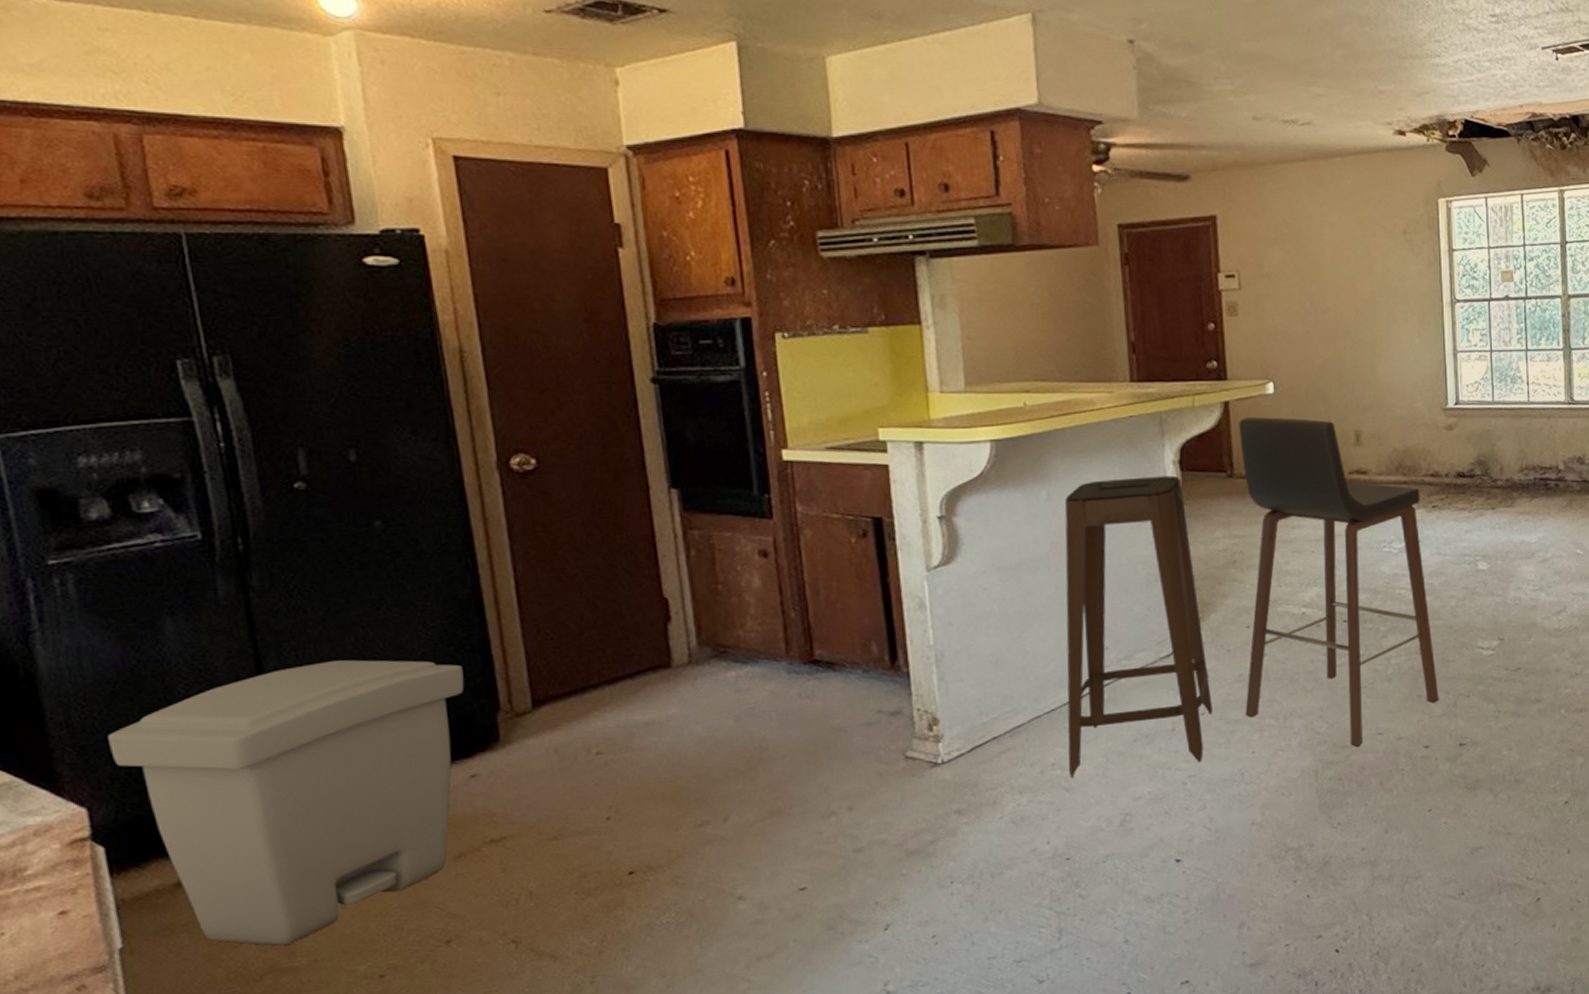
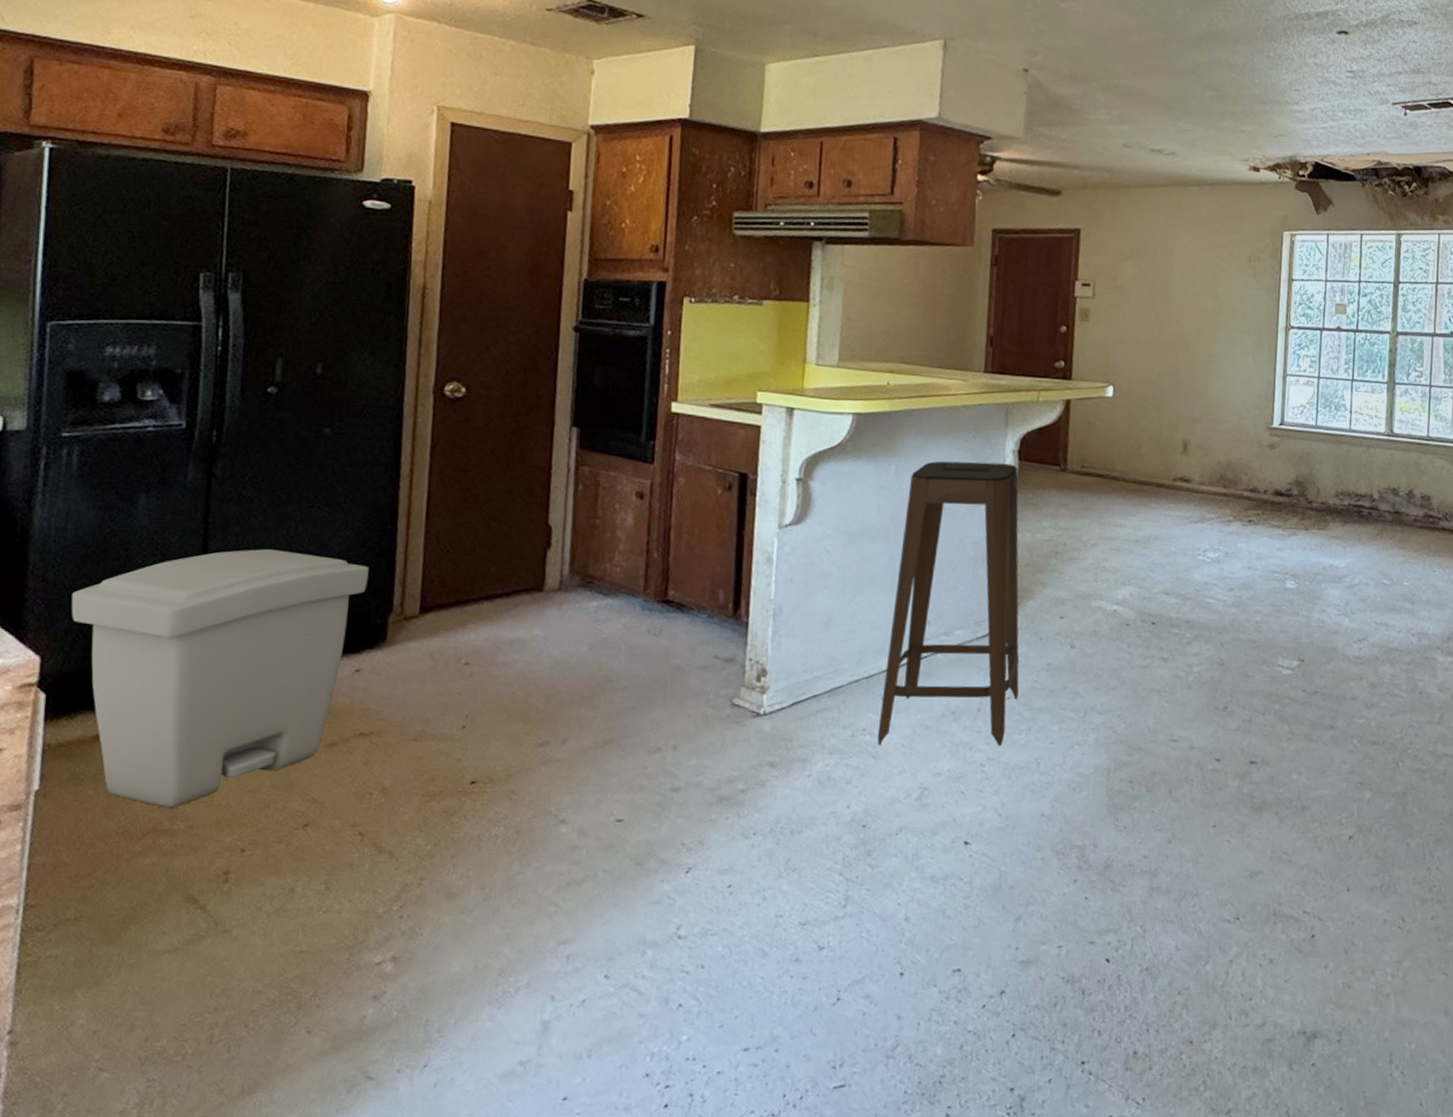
bar stool: present [1239,416,1439,747] -> none [1048,416,1238,751]

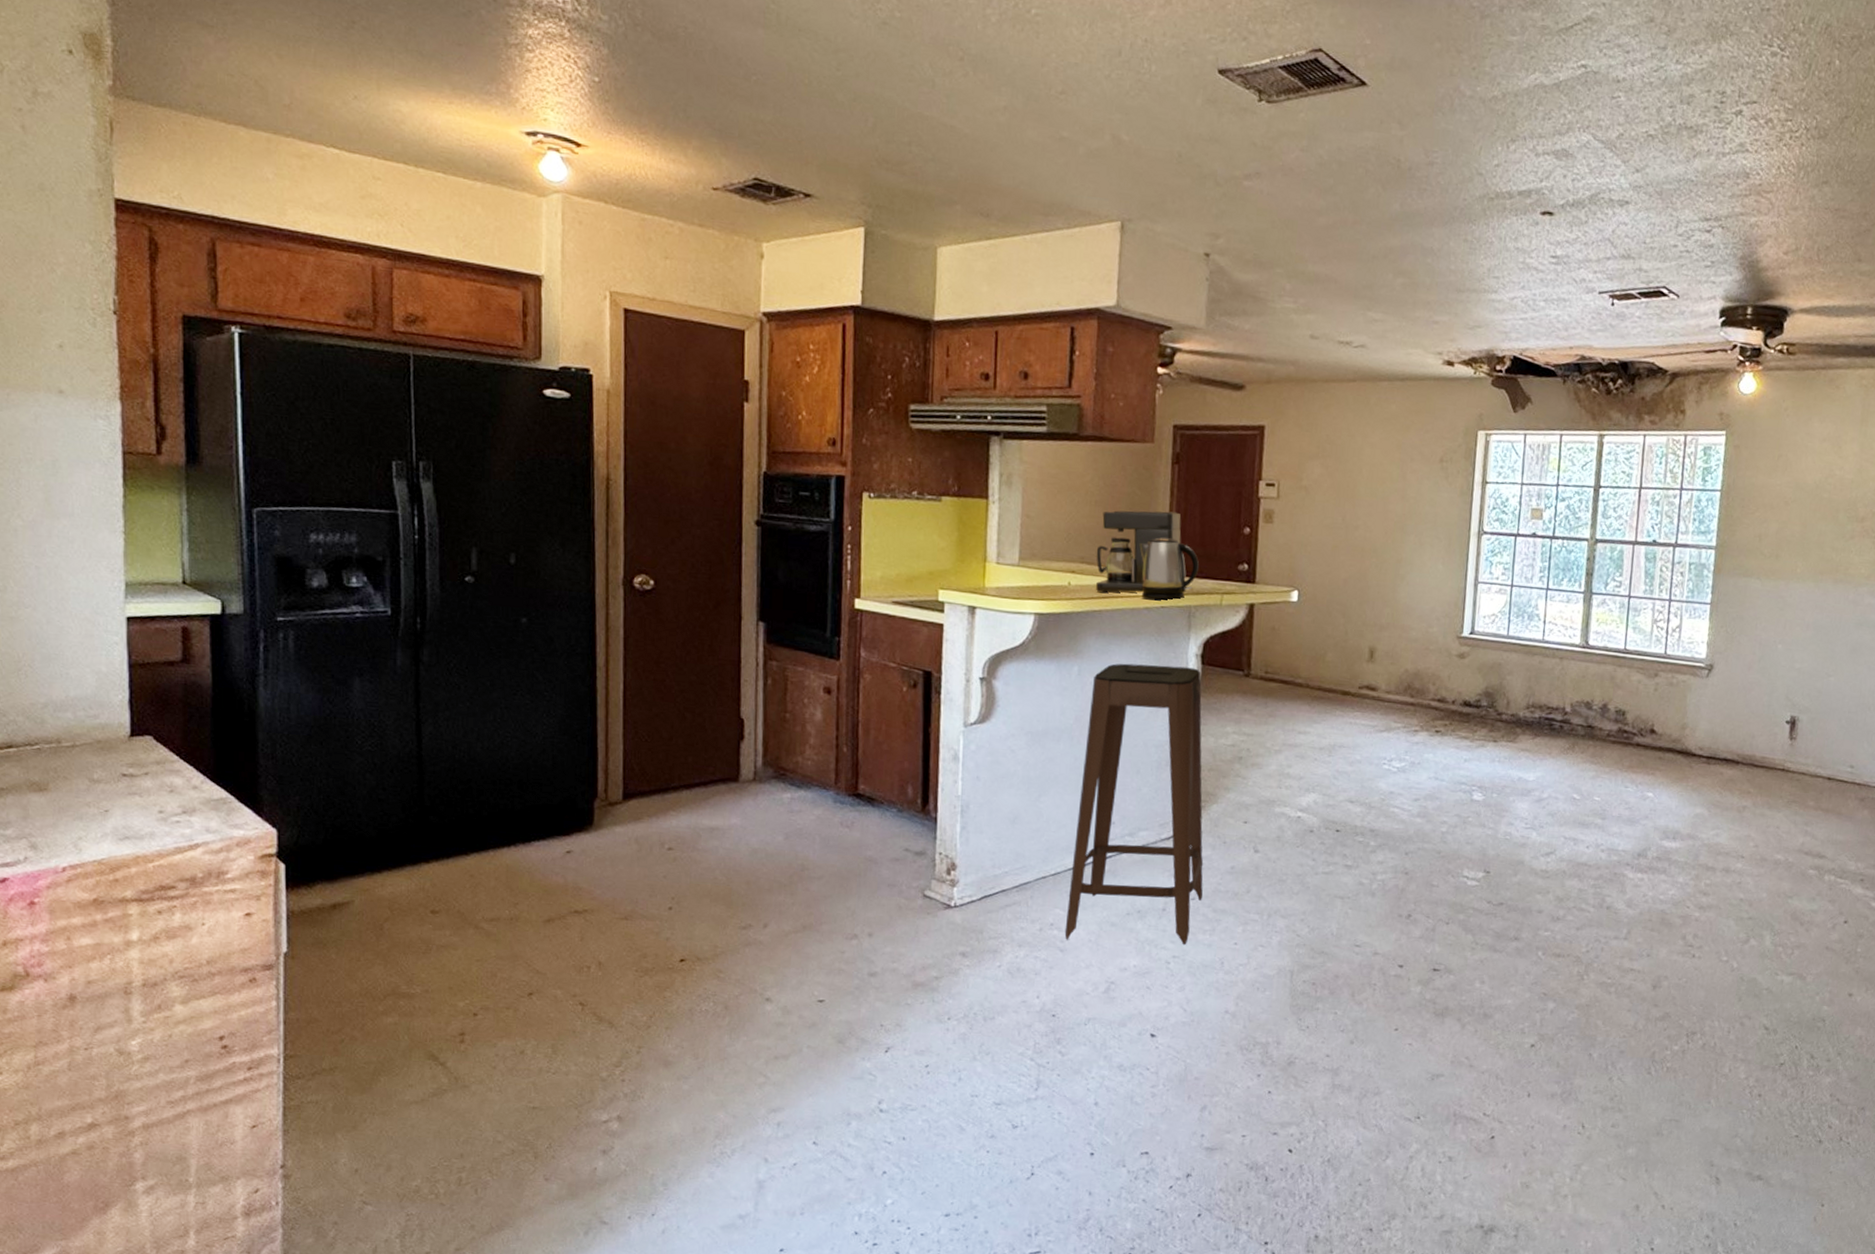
trash can: present [71,549,369,808] -> none [300,733,573,973]
coffee maker: none [914,311,999,391] -> present [1095,510,1181,593]
kettle: none [958,337,1016,398] -> present [1139,537,1199,601]

